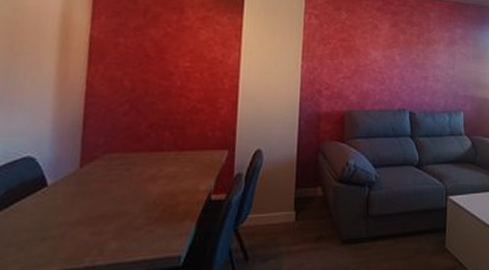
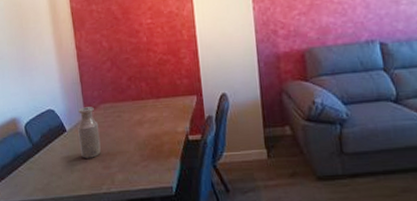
bottle: none [62,156,97,222] -> present [78,107,101,158]

